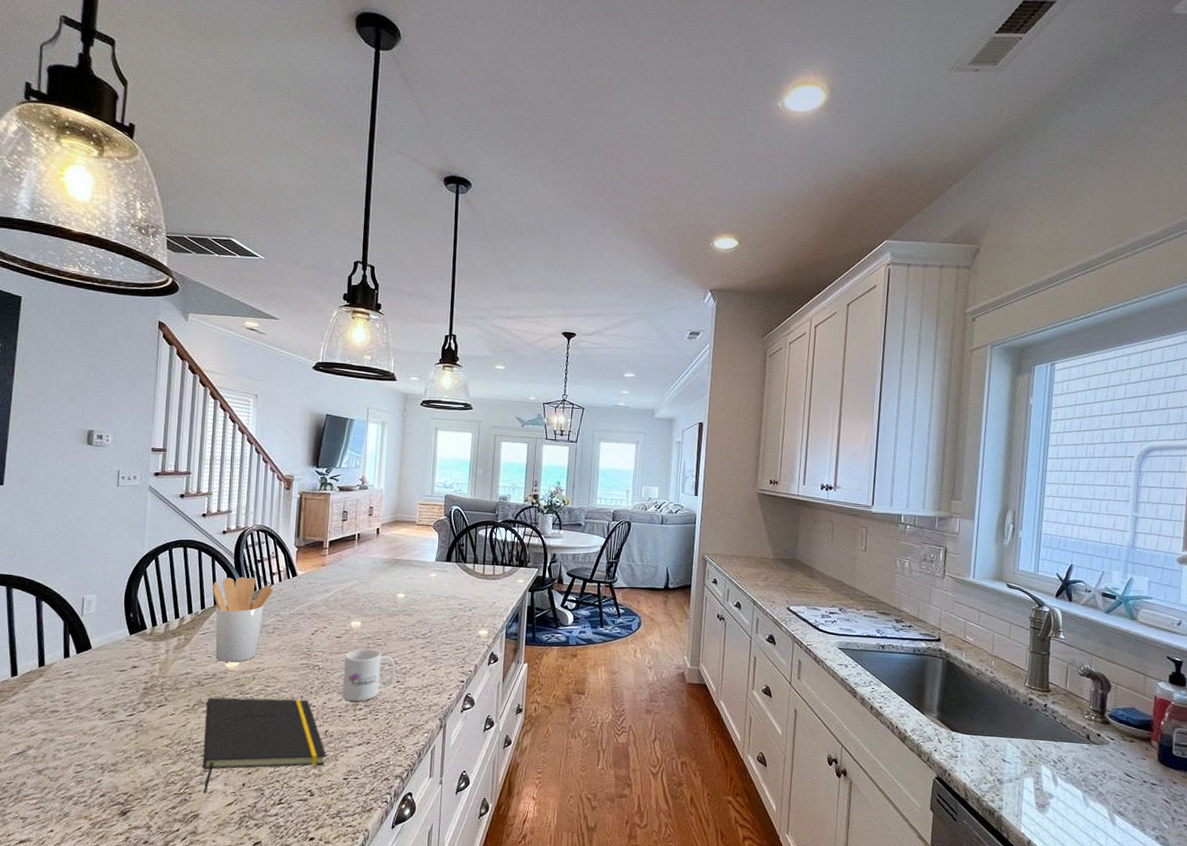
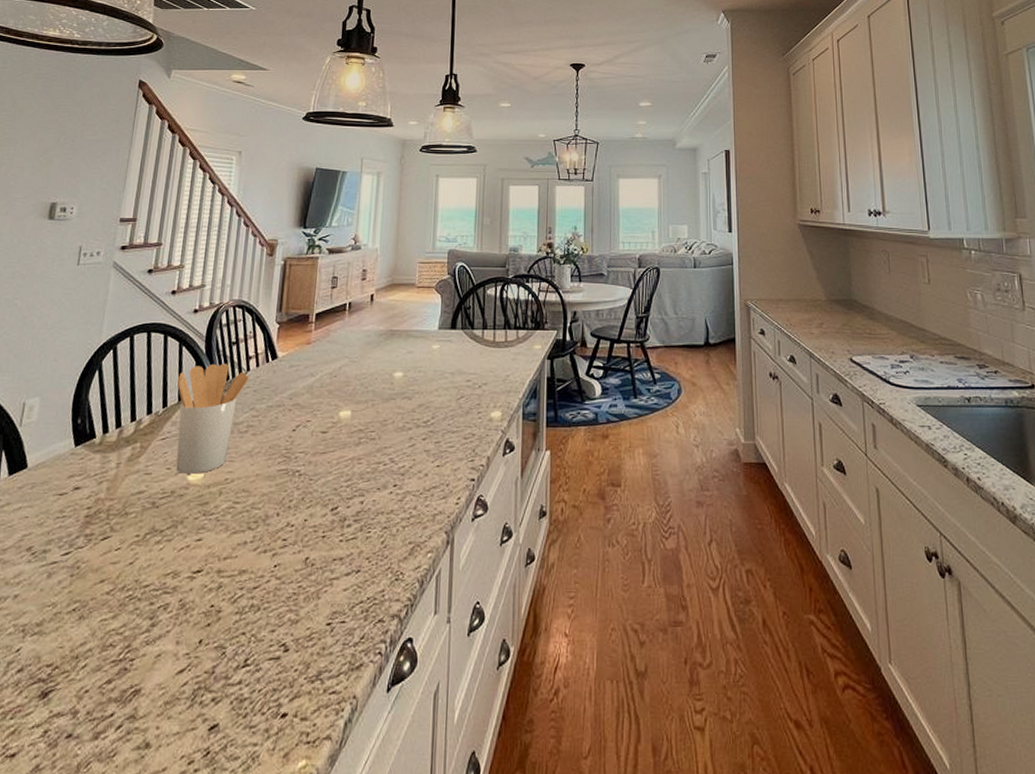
notepad: present [202,697,327,794] -> none [148,518,307,659]
mug: present [341,648,396,701] -> none [326,445,392,515]

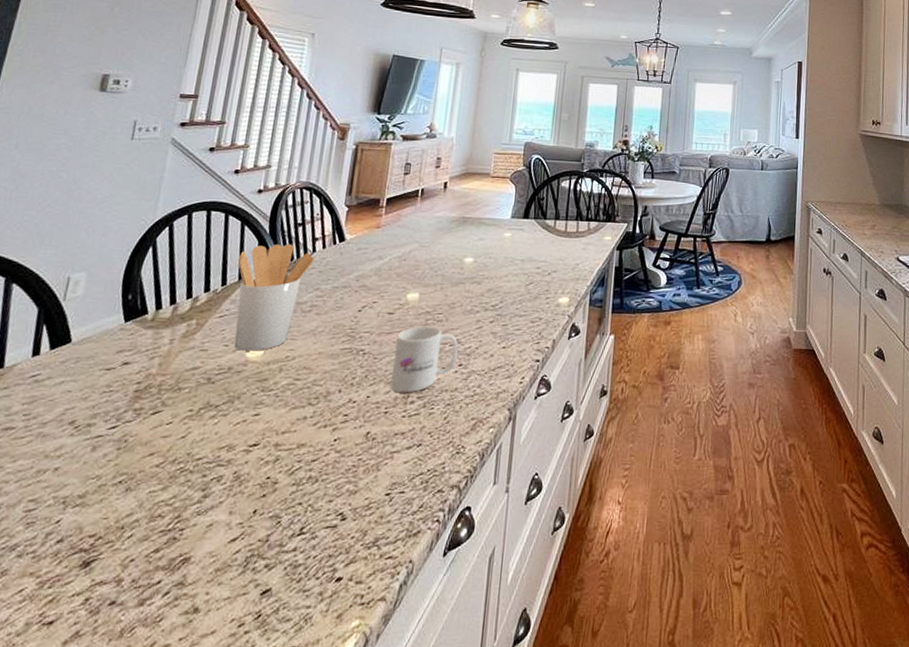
mug: none [326,445,392,515] -> present [390,326,458,392]

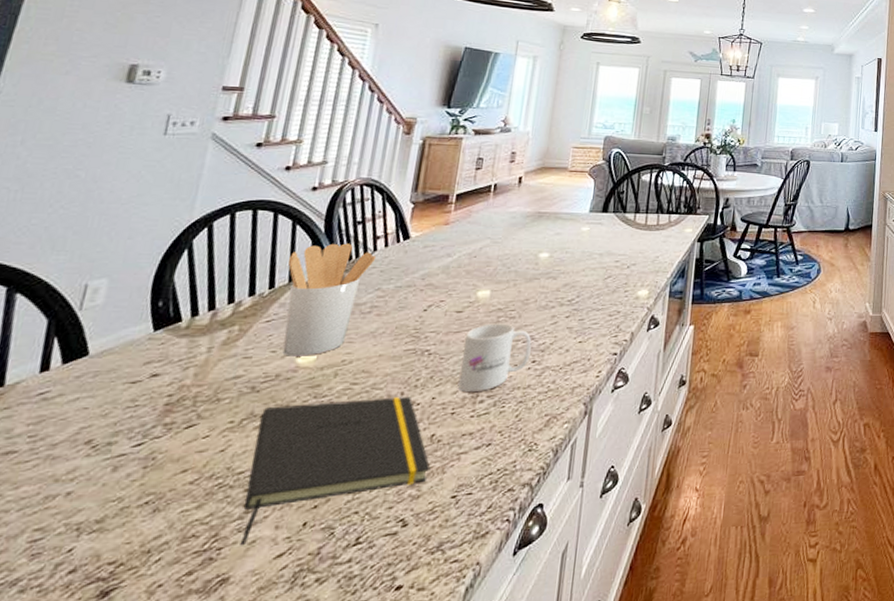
notepad: none [199,394,366,528] -> present [240,397,431,546]

